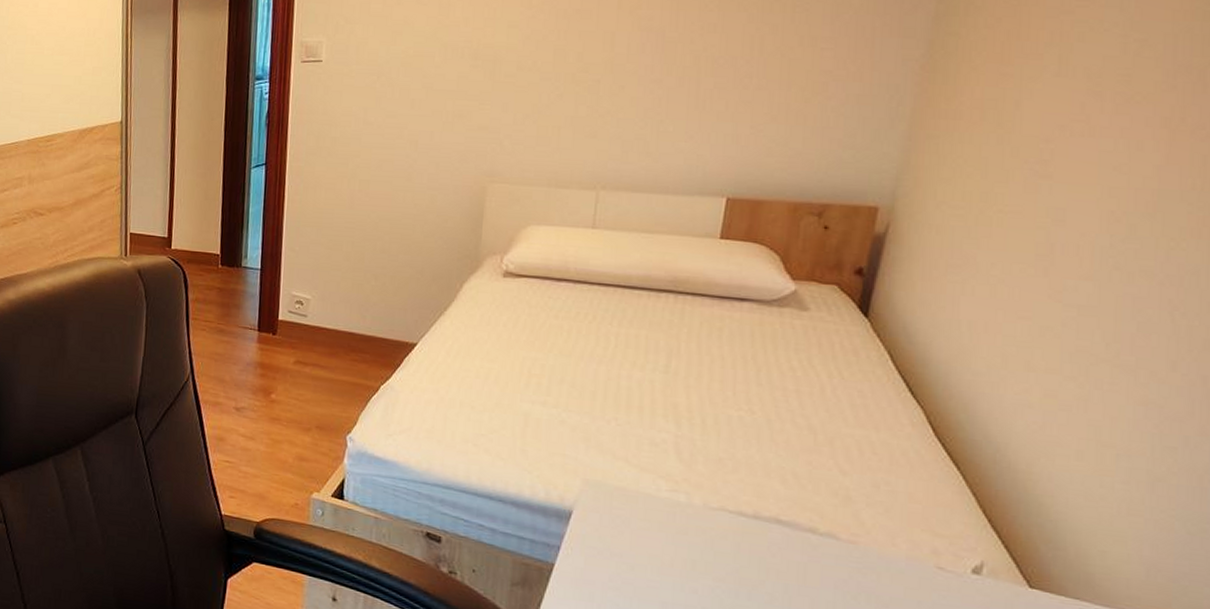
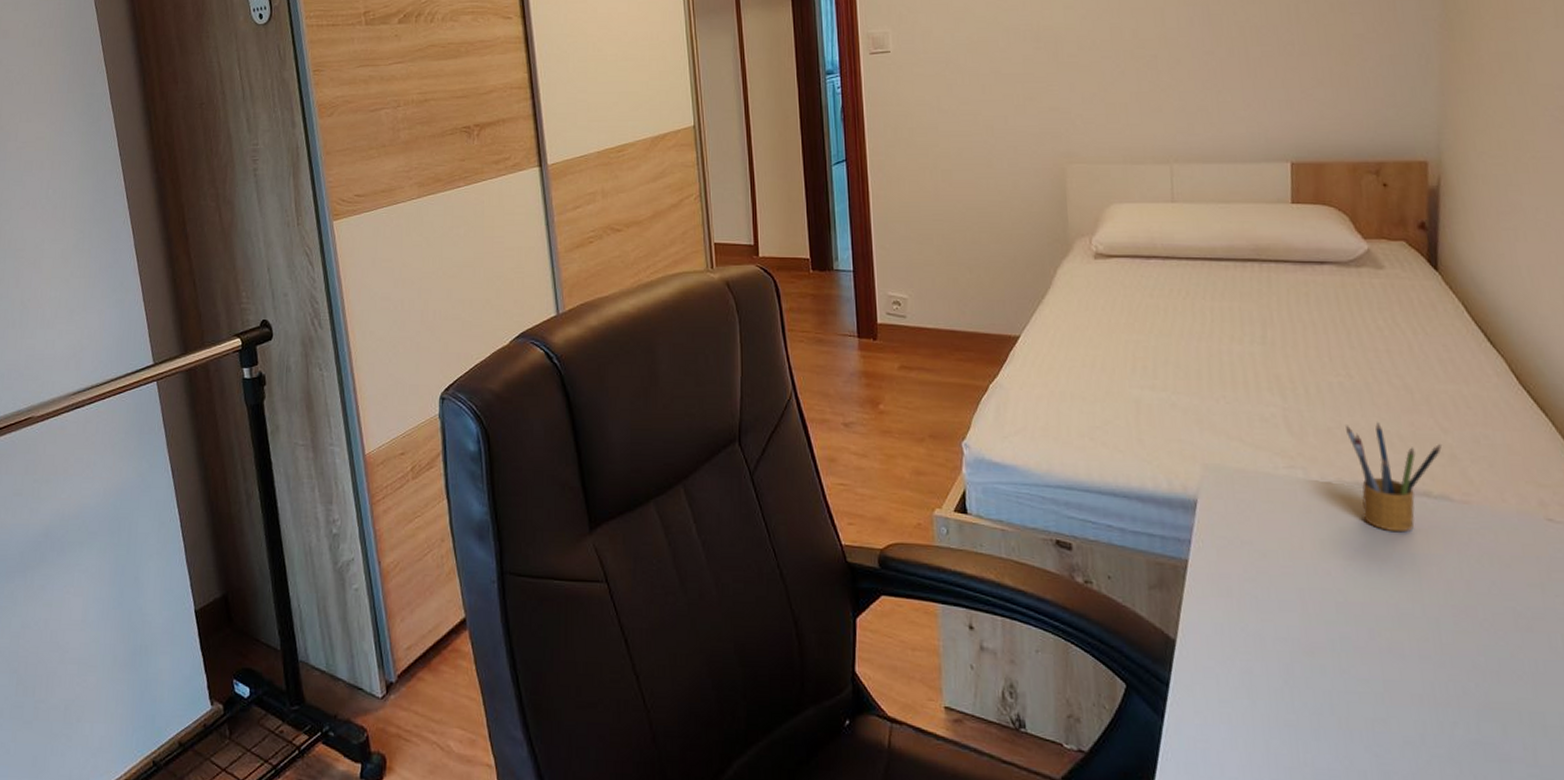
pencil box: none [738,457,839,563] -> present [1346,422,1443,533]

